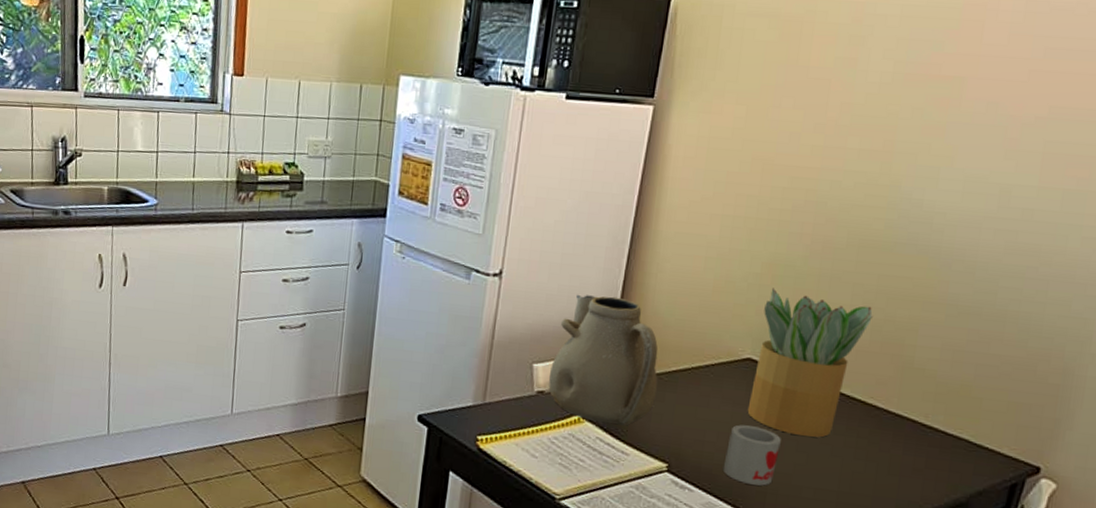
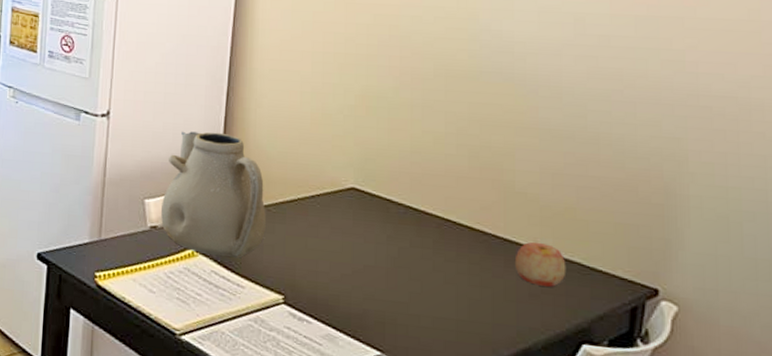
mug: present [723,424,781,486] -> none [339,254,393,316]
potted plant: present [747,288,874,438] -> none [357,119,469,265]
apple: none [902,417,954,463] -> present [514,241,567,287]

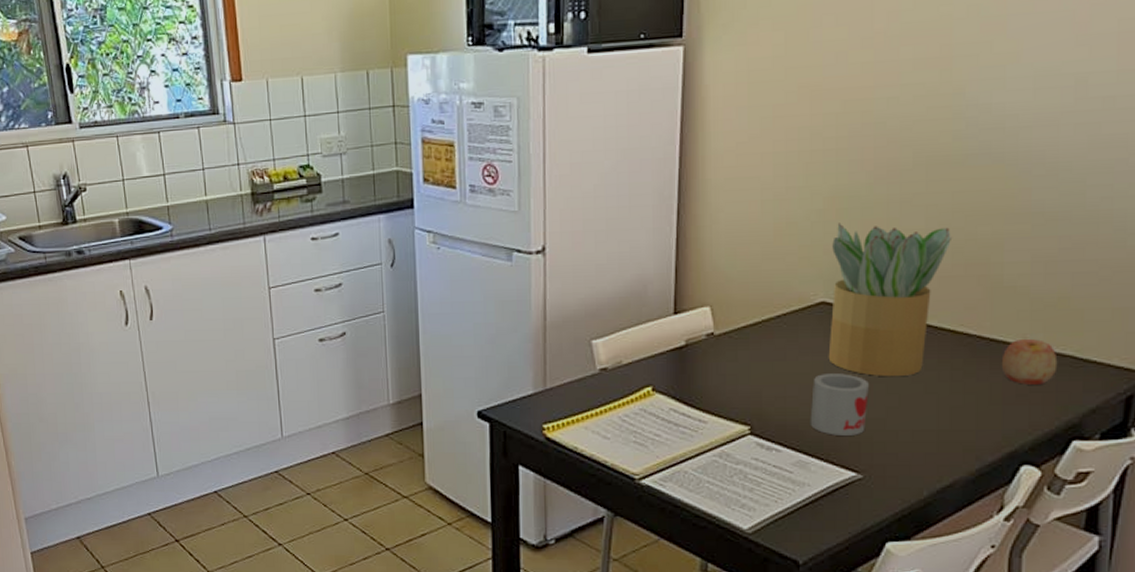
teapot: present [160,131,267,259] -> none [610,257,729,393]
mug: none [339,254,393,316] -> present [810,373,869,436]
potted plant: none [357,119,469,265] -> present [828,223,953,377]

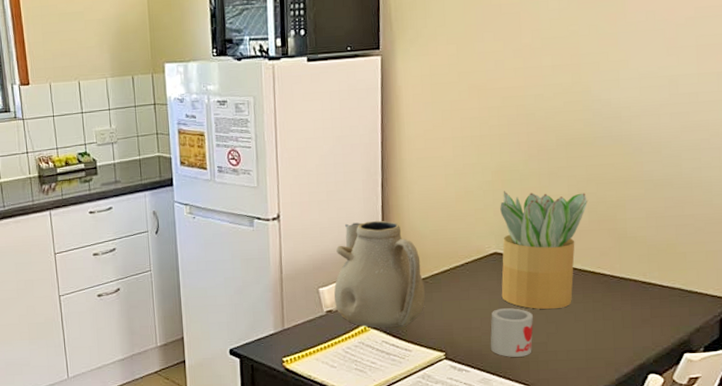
teapot: none [610,257,729,393] -> present [333,220,426,328]
apple: present [1001,338,1058,385] -> none [629,276,670,312]

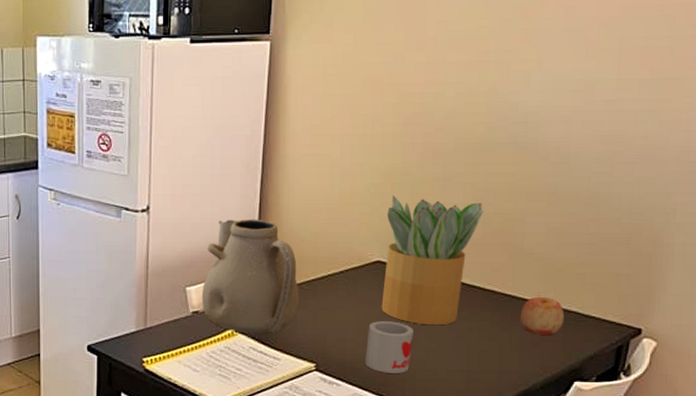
apple: none [629,276,670,312] -> present [520,296,565,335]

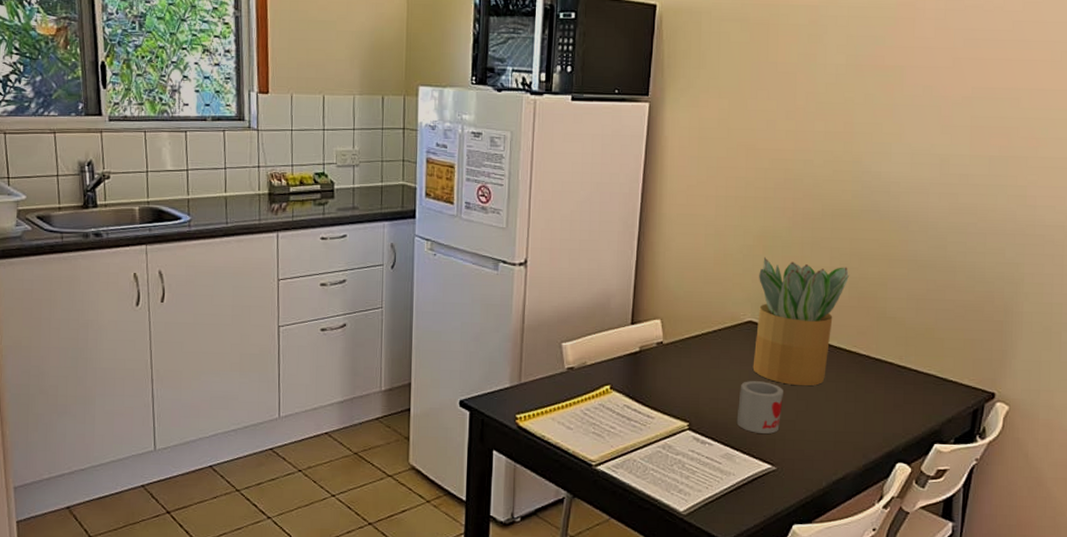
teapot: present [201,219,300,334] -> none [577,276,674,392]
apple: present [520,296,565,335] -> none [883,359,925,397]

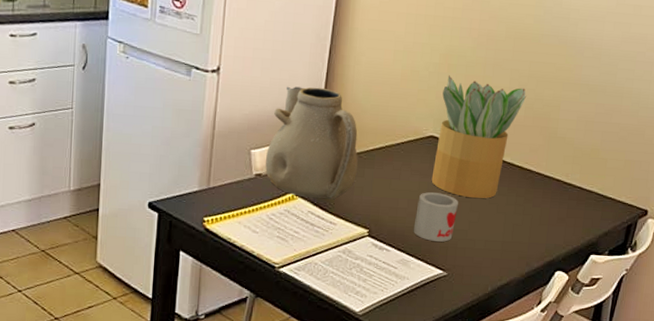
teapot: none [577,276,674,392] -> present [265,86,359,200]

